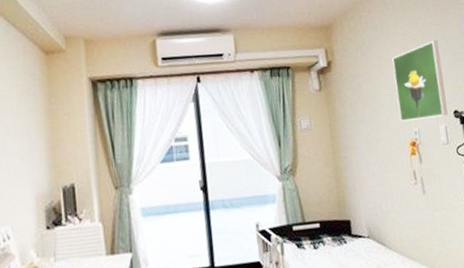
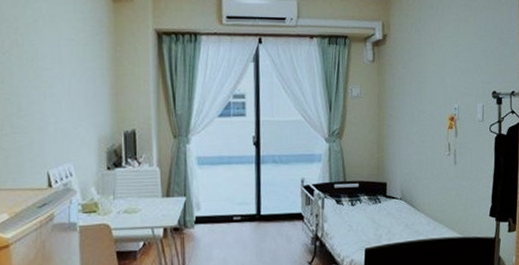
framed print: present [392,40,448,121] -> none [443,23,488,97]

